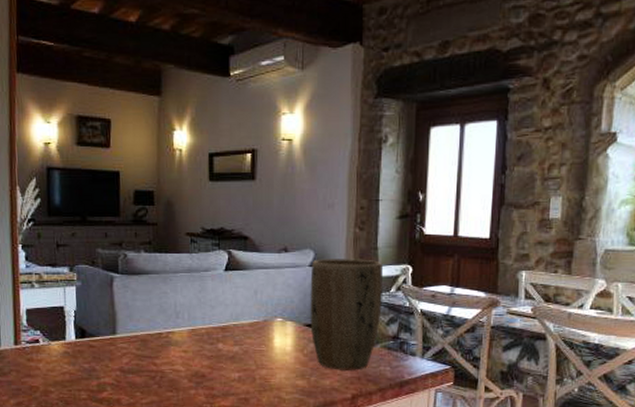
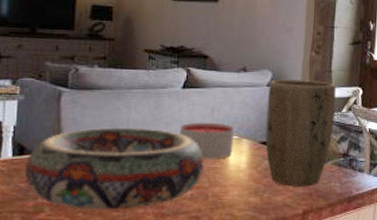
decorative bowl: none [86,311,250,390] -> present [24,127,204,210]
candle: none [225,305,277,342] -> present [180,122,234,159]

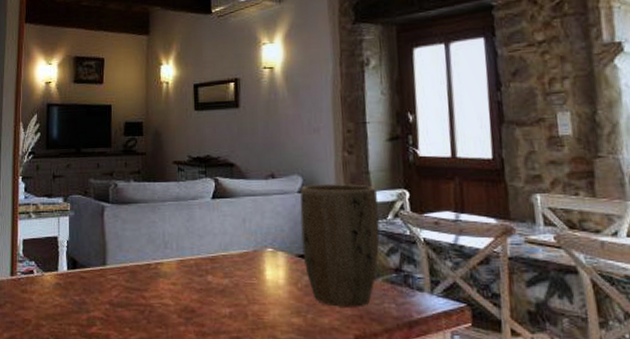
decorative bowl: present [24,127,204,210] -> none [77,241,241,327]
candle: present [180,122,234,159] -> none [213,234,269,274]

